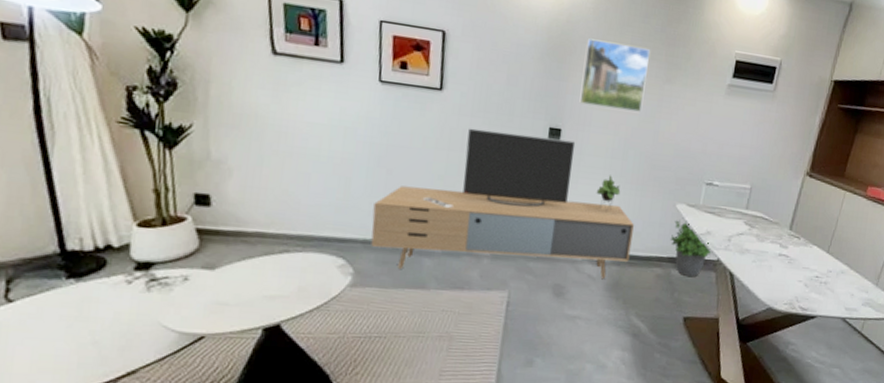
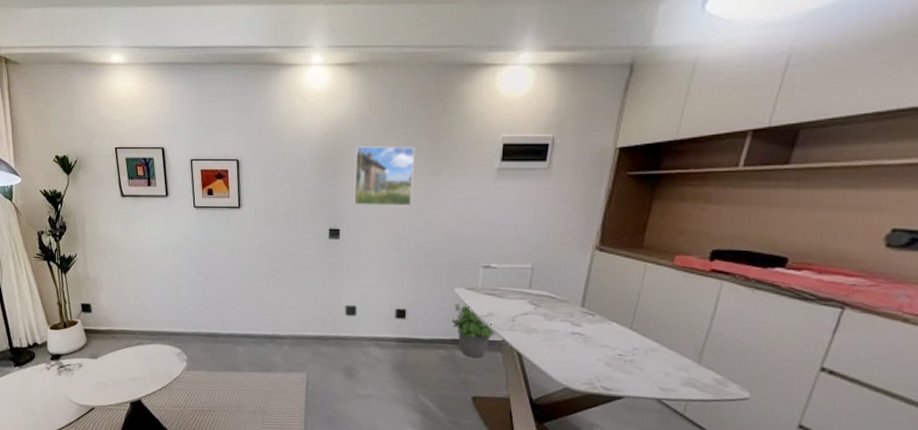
media console: present [371,128,635,278] -> none [197,236,415,360]

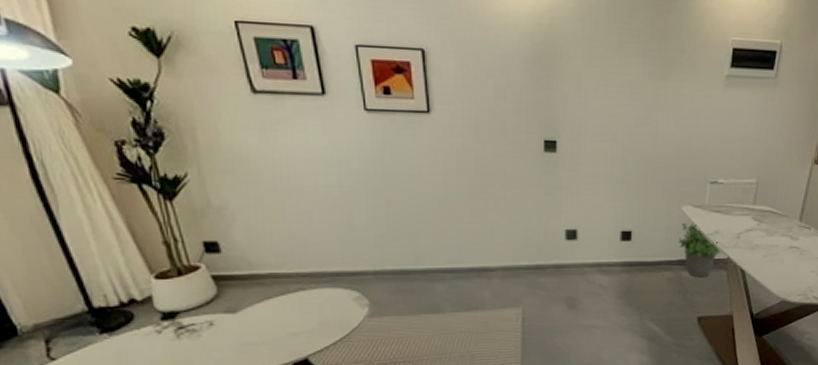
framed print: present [353,146,415,206] -> none [572,41,642,115]

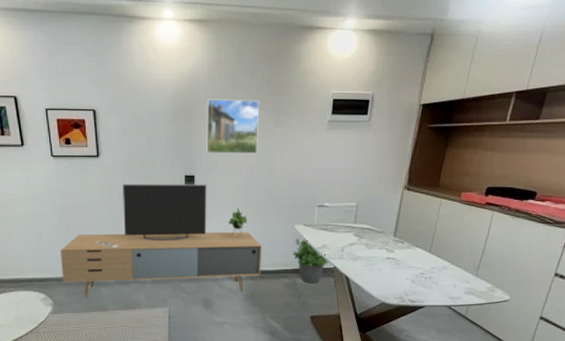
media console: none [379,149,641,296] -> present [60,184,263,297]
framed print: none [572,41,642,115] -> present [206,99,260,155]

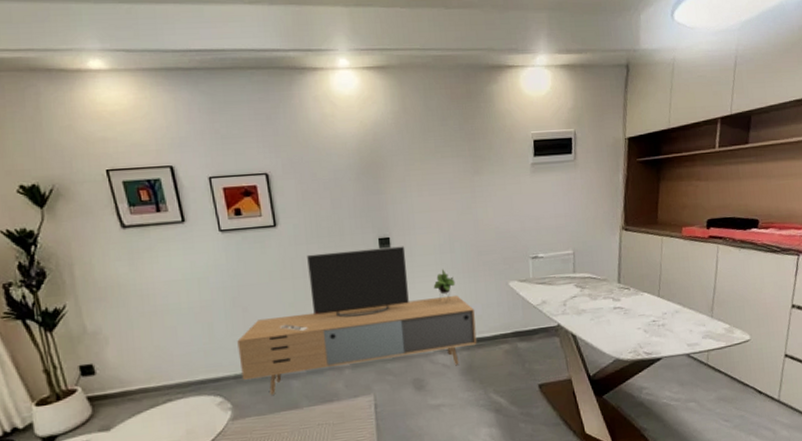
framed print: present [206,99,260,155] -> none [395,148,458,211]
potted plant: present [292,238,330,284] -> none [510,295,552,347]

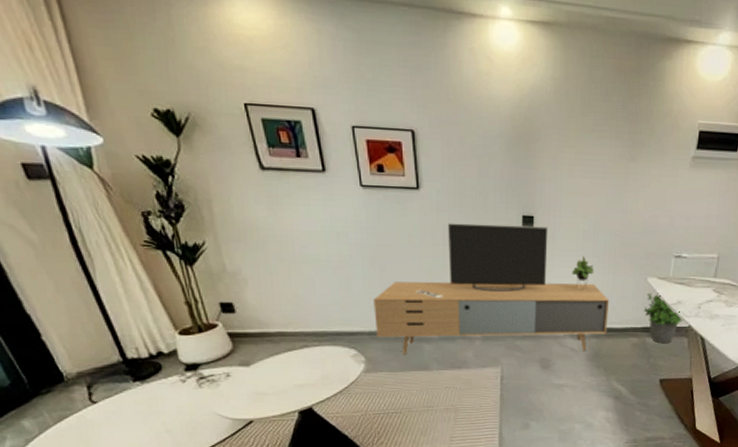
potted plant: none [510,295,552,347] -> present [643,293,684,344]

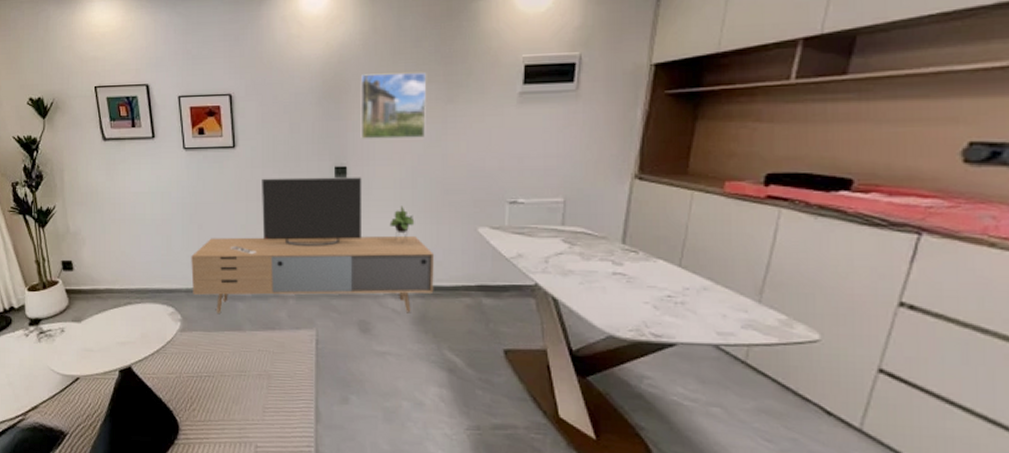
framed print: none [548,123,614,193] -> present [360,72,427,140]
potted plant: present [643,293,684,344] -> none [476,245,529,306]

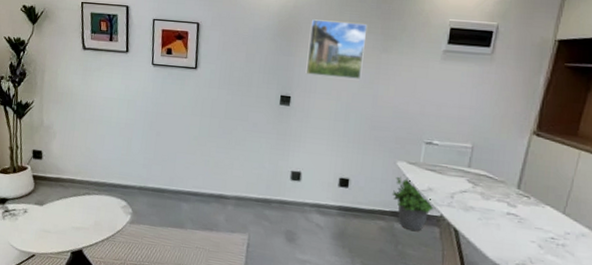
media console: present [191,177,435,313] -> none [144,98,358,228]
potted plant: none [476,245,529,306] -> present [392,176,436,231]

